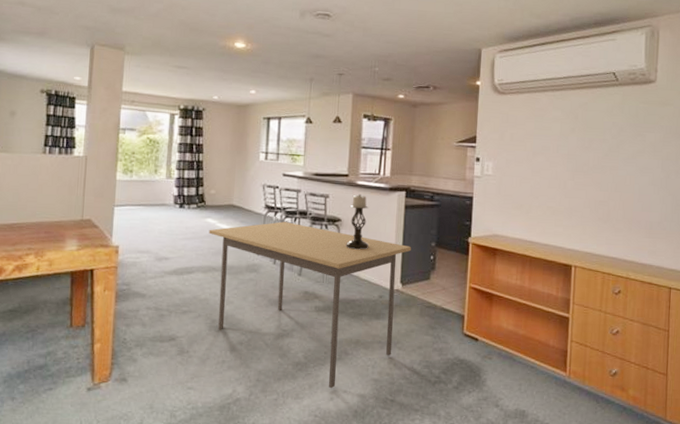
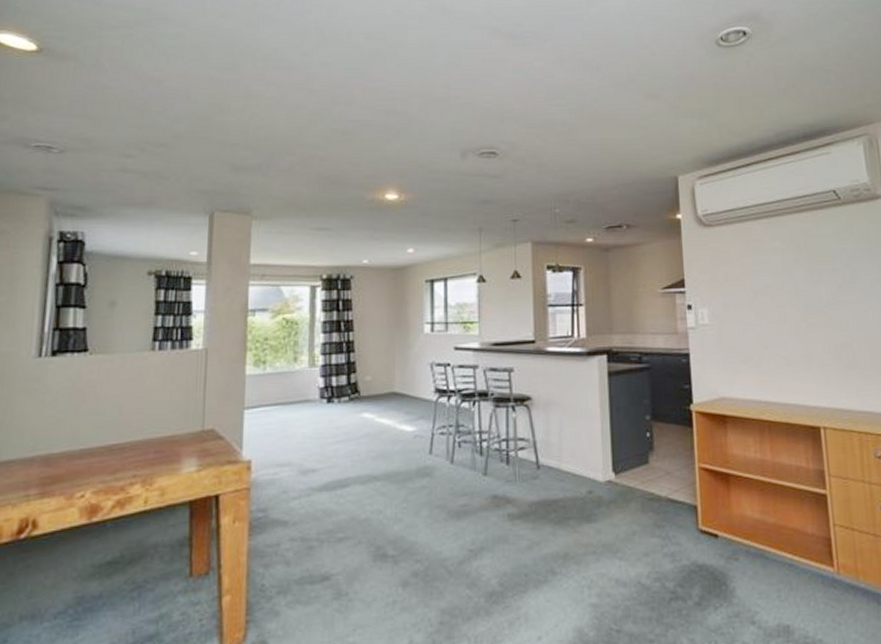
dining table: present [208,222,412,389] -> none [366,407,622,624]
candle holder: present [346,193,369,250] -> none [540,363,569,435]

